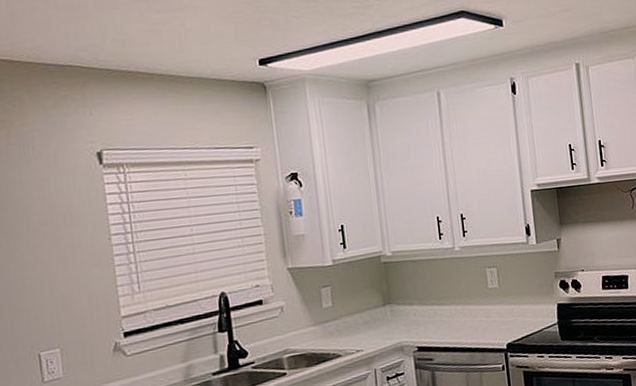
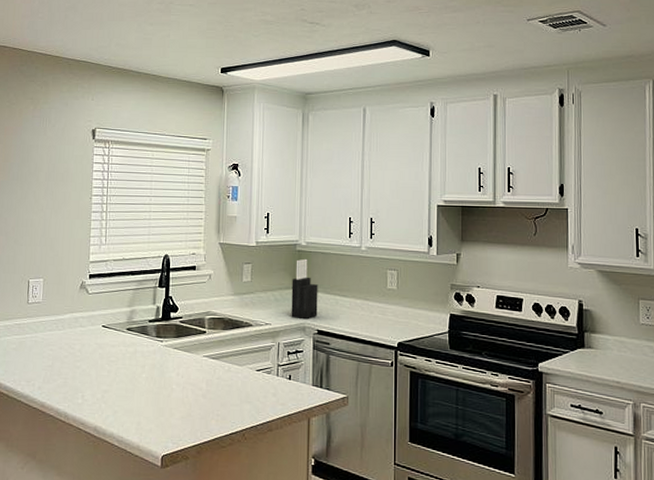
knife block: none [380,270,415,339] -> present [291,258,318,319]

